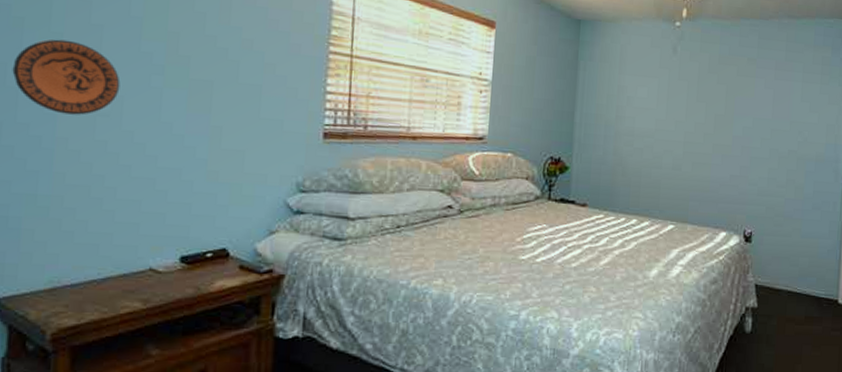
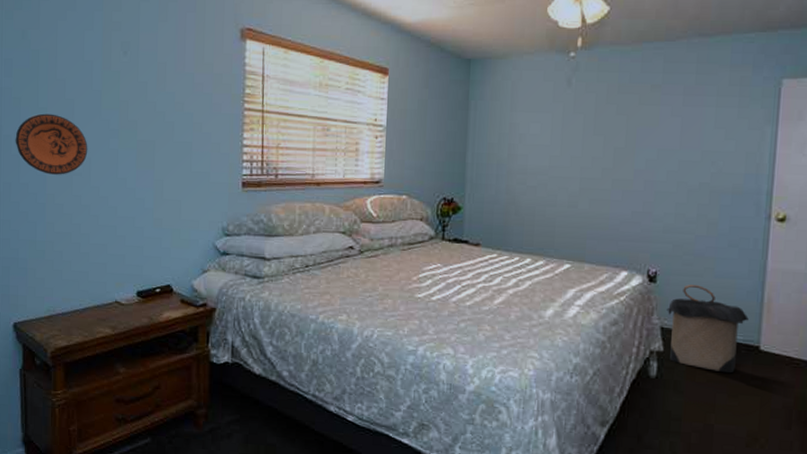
laundry hamper: none [760,244,829,326] -> present [666,285,749,374]

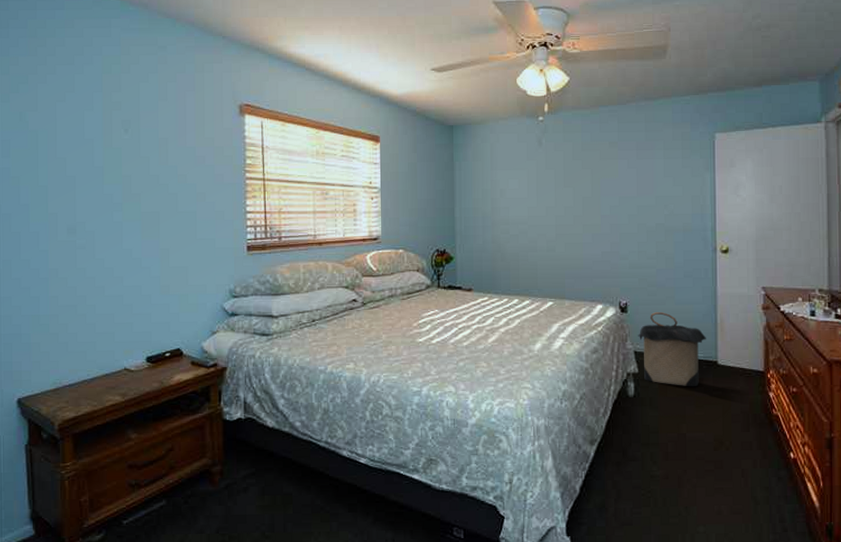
decorative plate: present [15,113,88,175] -> none [14,191,91,250]

